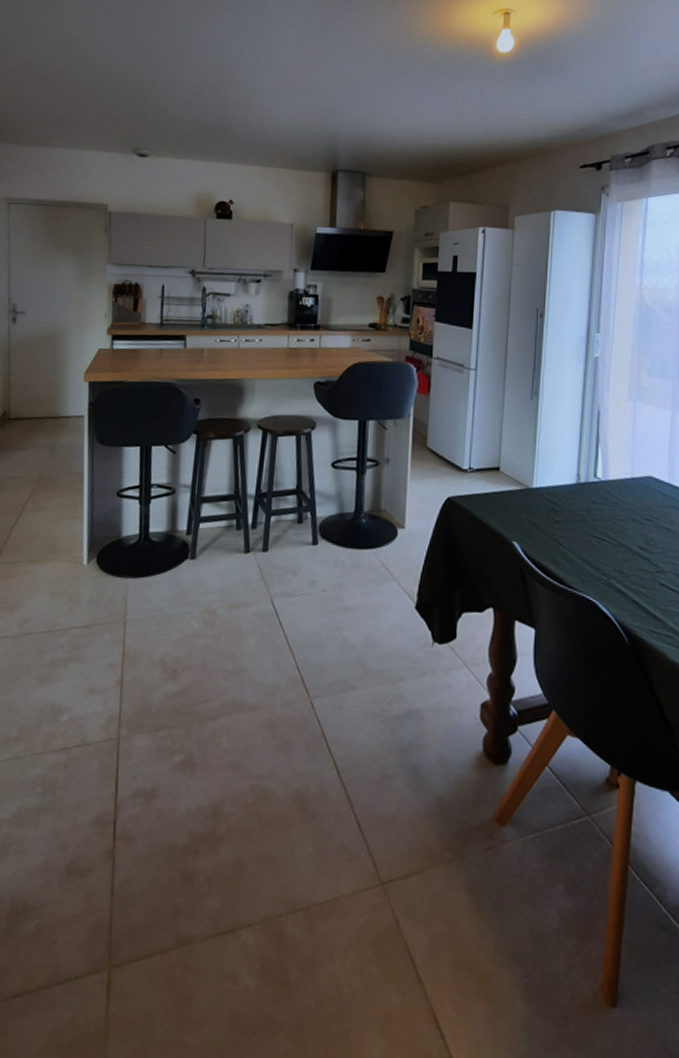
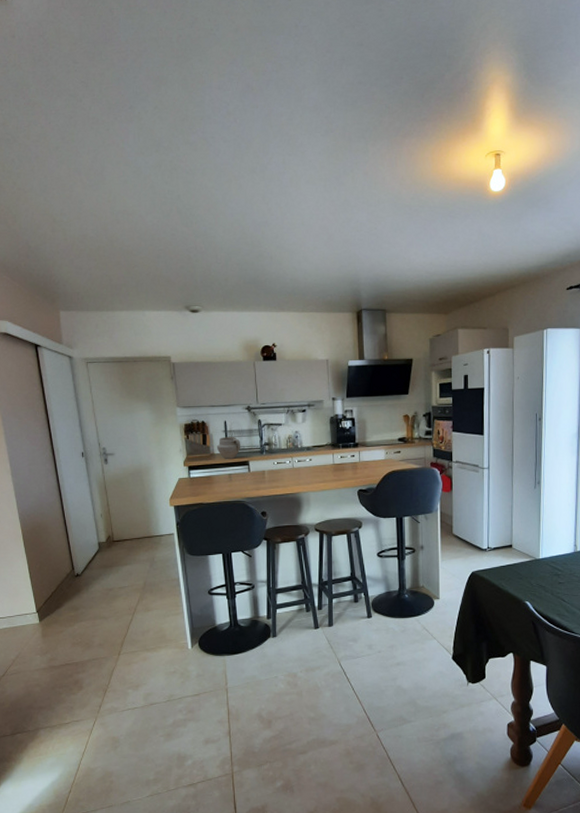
jug: none [149,303,179,332] -> present [216,436,241,460]

